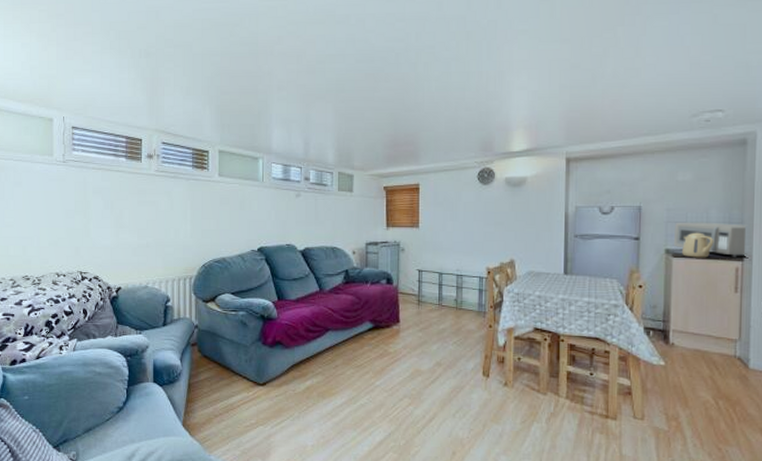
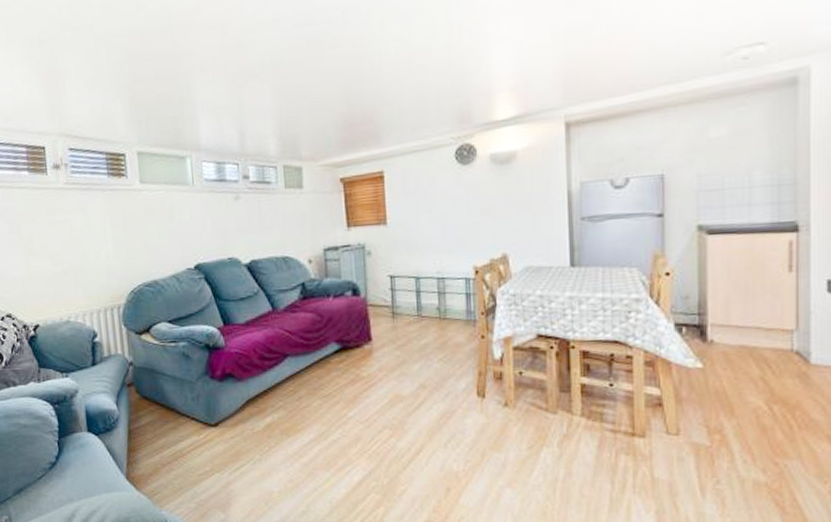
microwave: present [673,222,750,257] -> none [707,186,807,228]
kettle: present [682,232,714,258] -> none [719,200,760,234]

